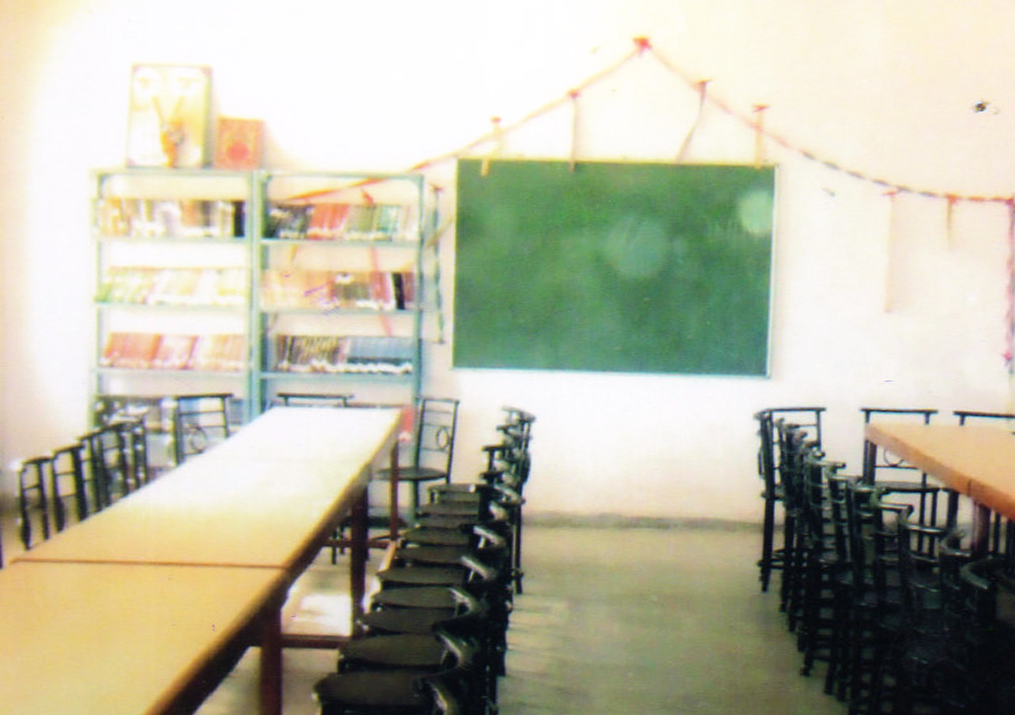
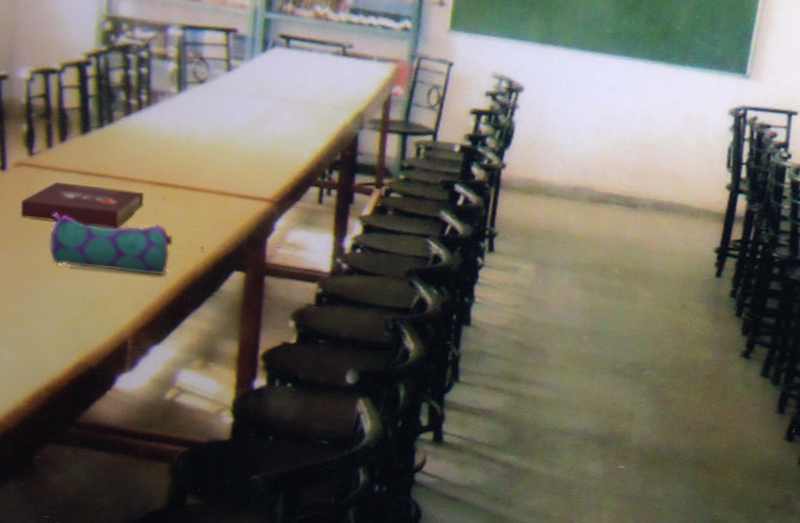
book: none [21,573,149,618] -> present [21,181,144,228]
pencil case: none [52,606,182,662] -> present [49,212,173,276]

